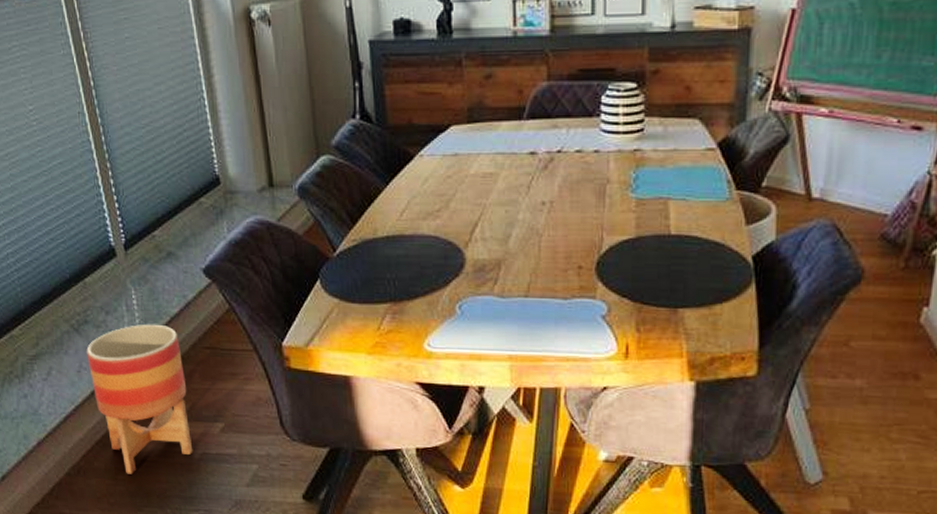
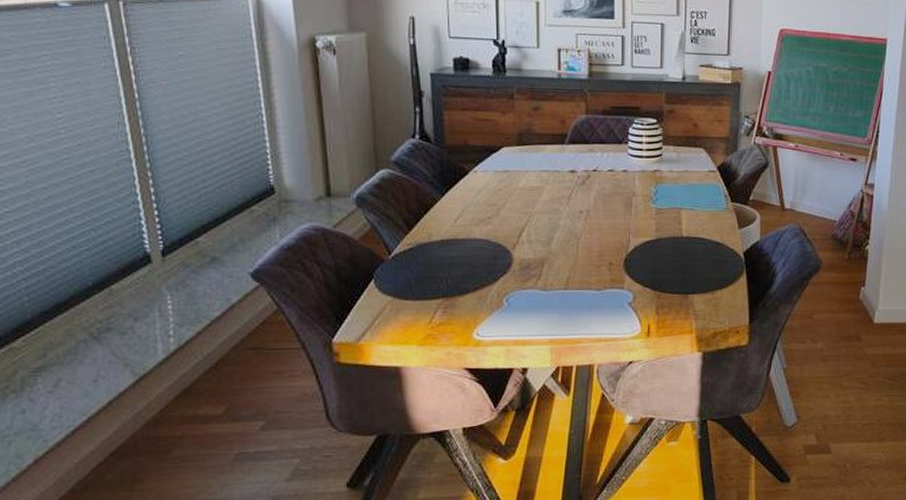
planter: present [86,324,193,474] -> none [107,328,228,483]

